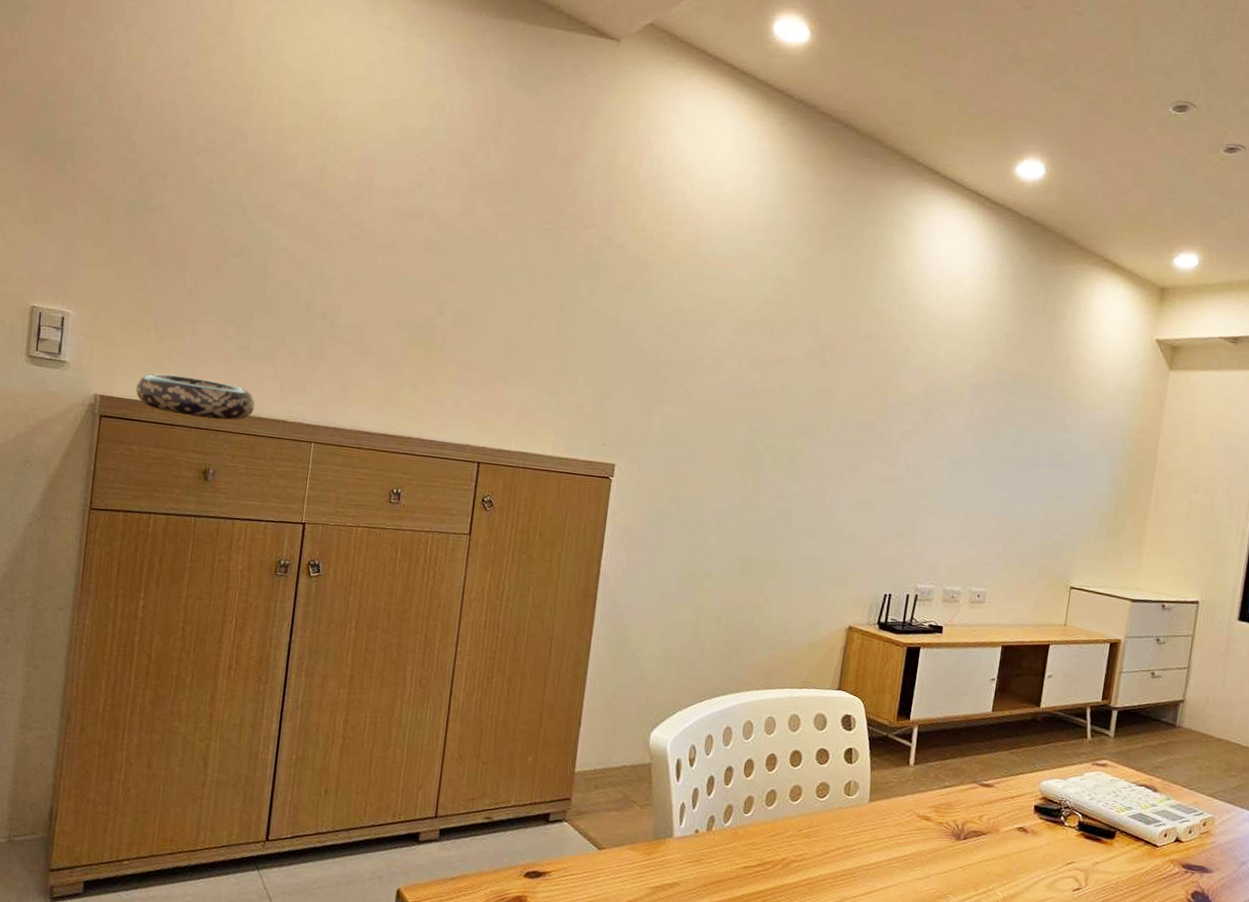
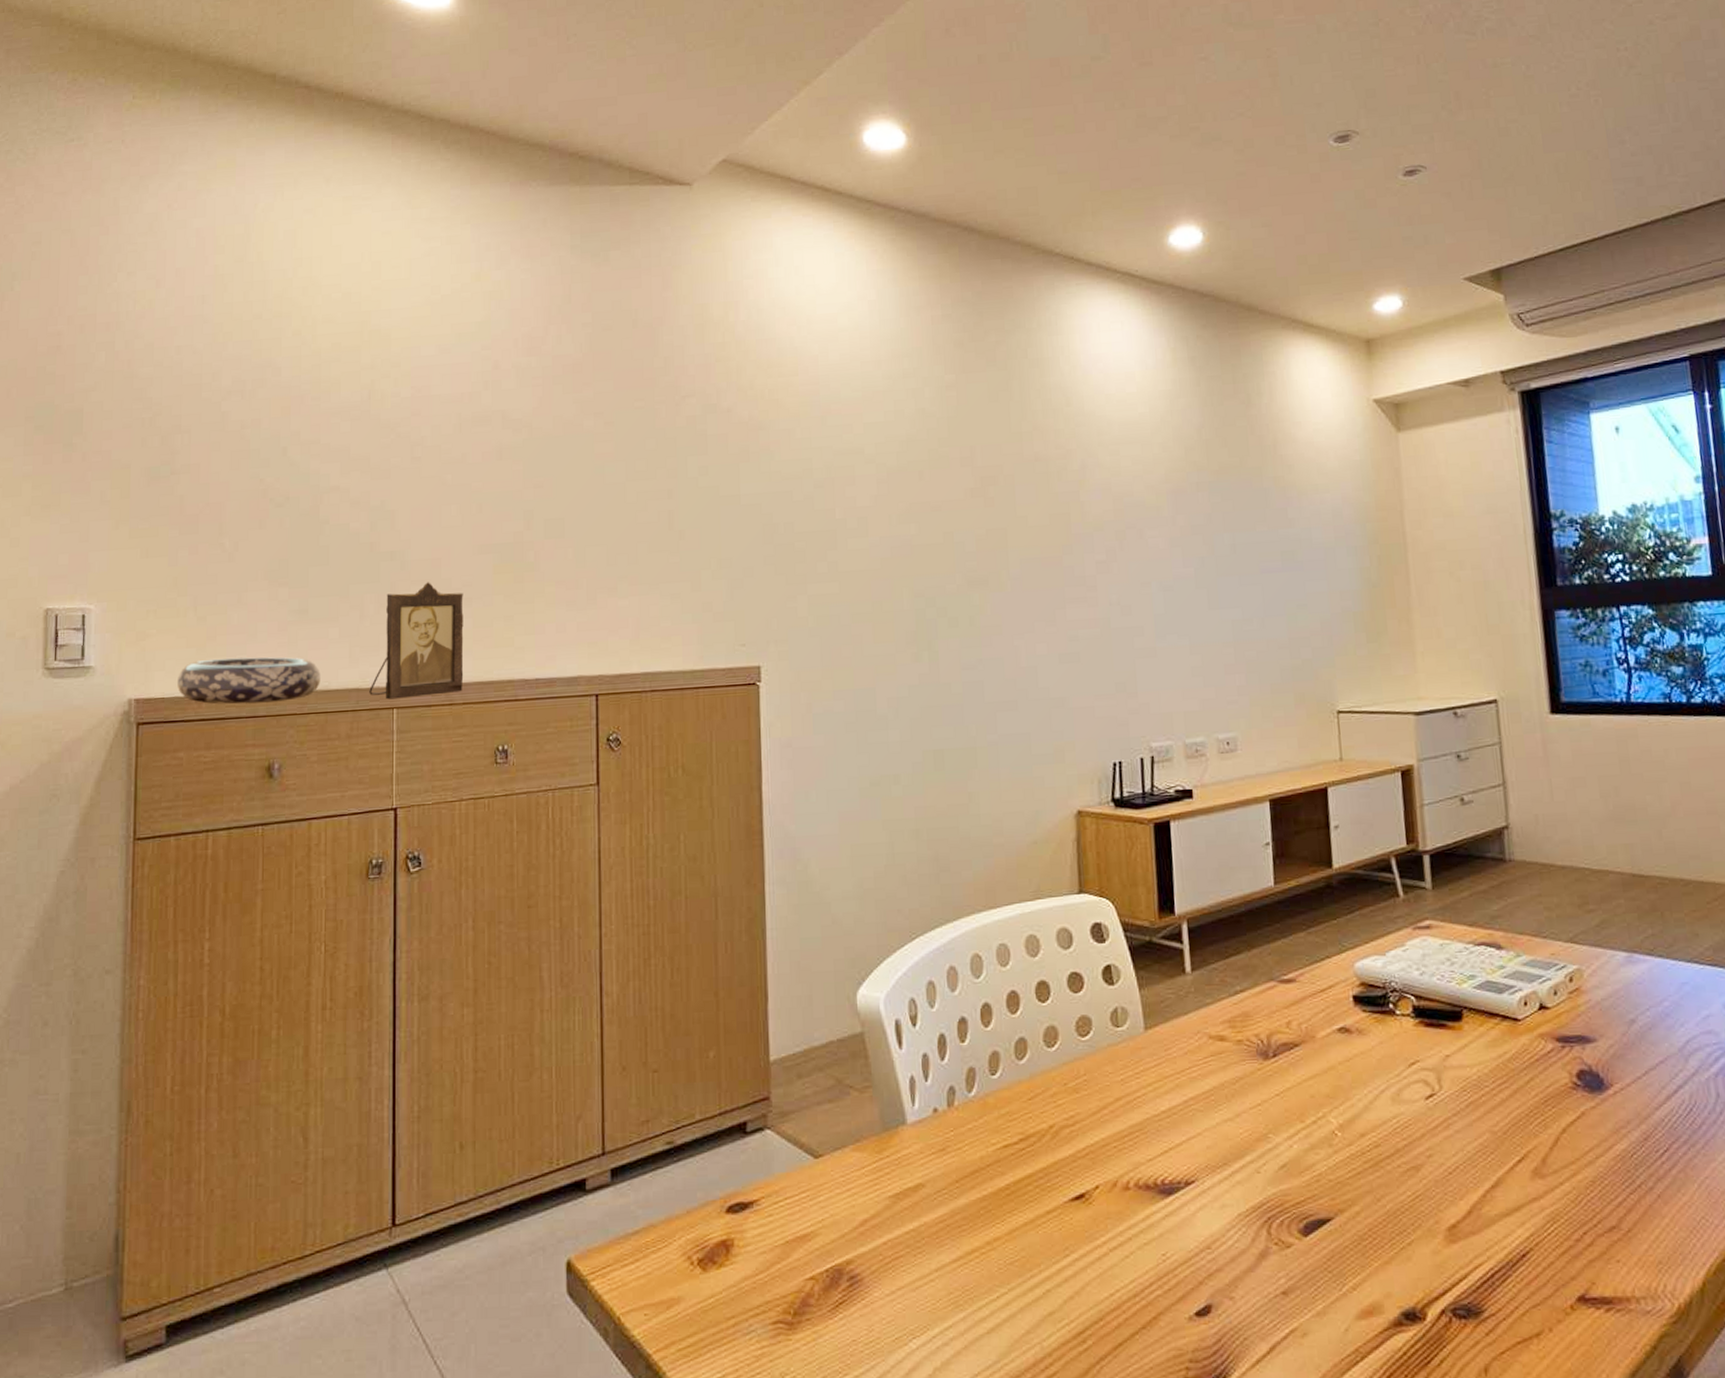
photo frame: none [293,343,380,440] -> present [369,582,464,700]

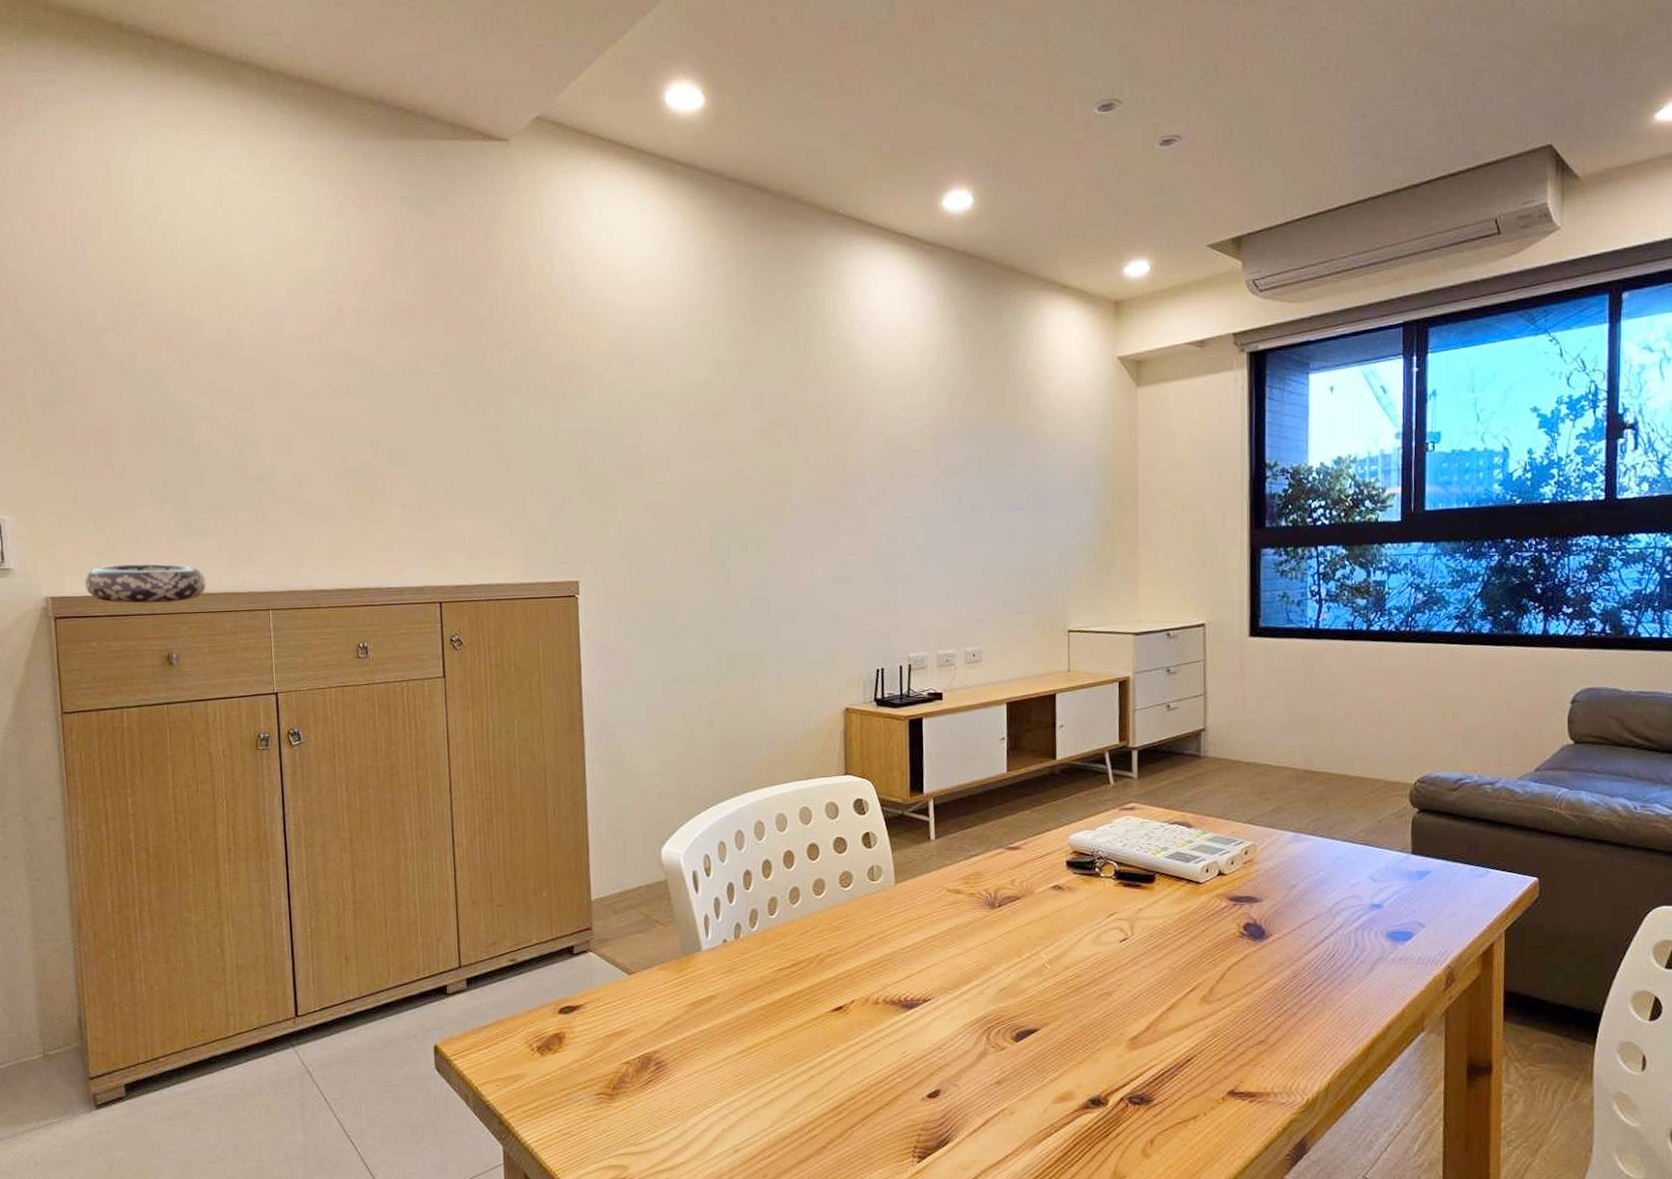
photo frame: present [369,582,464,700] -> none [248,502,327,602]

